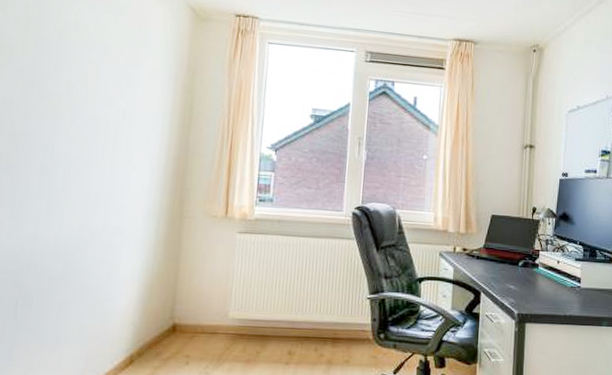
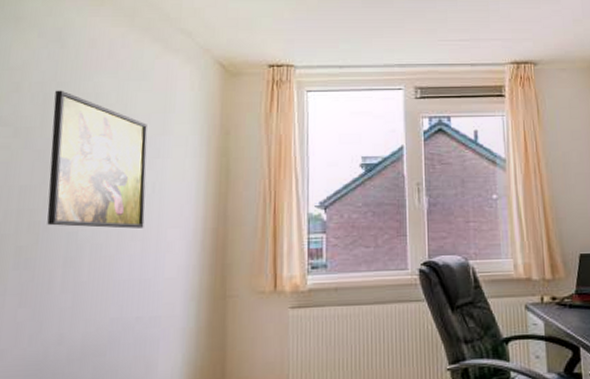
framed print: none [27,14,121,149] -> present [47,90,148,229]

